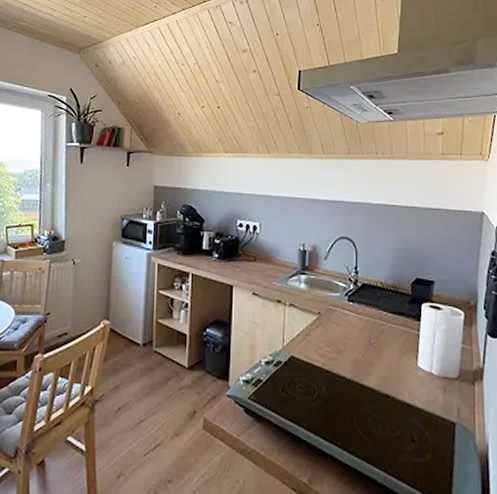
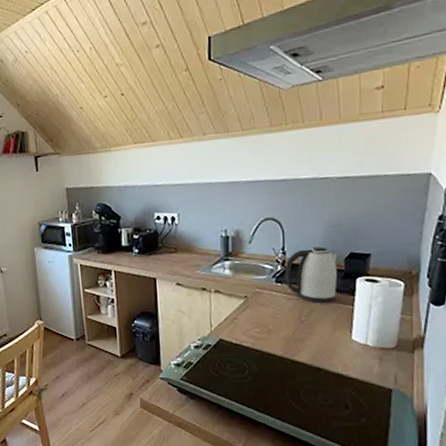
kettle: none [356,269,405,326] -> present [284,246,337,303]

